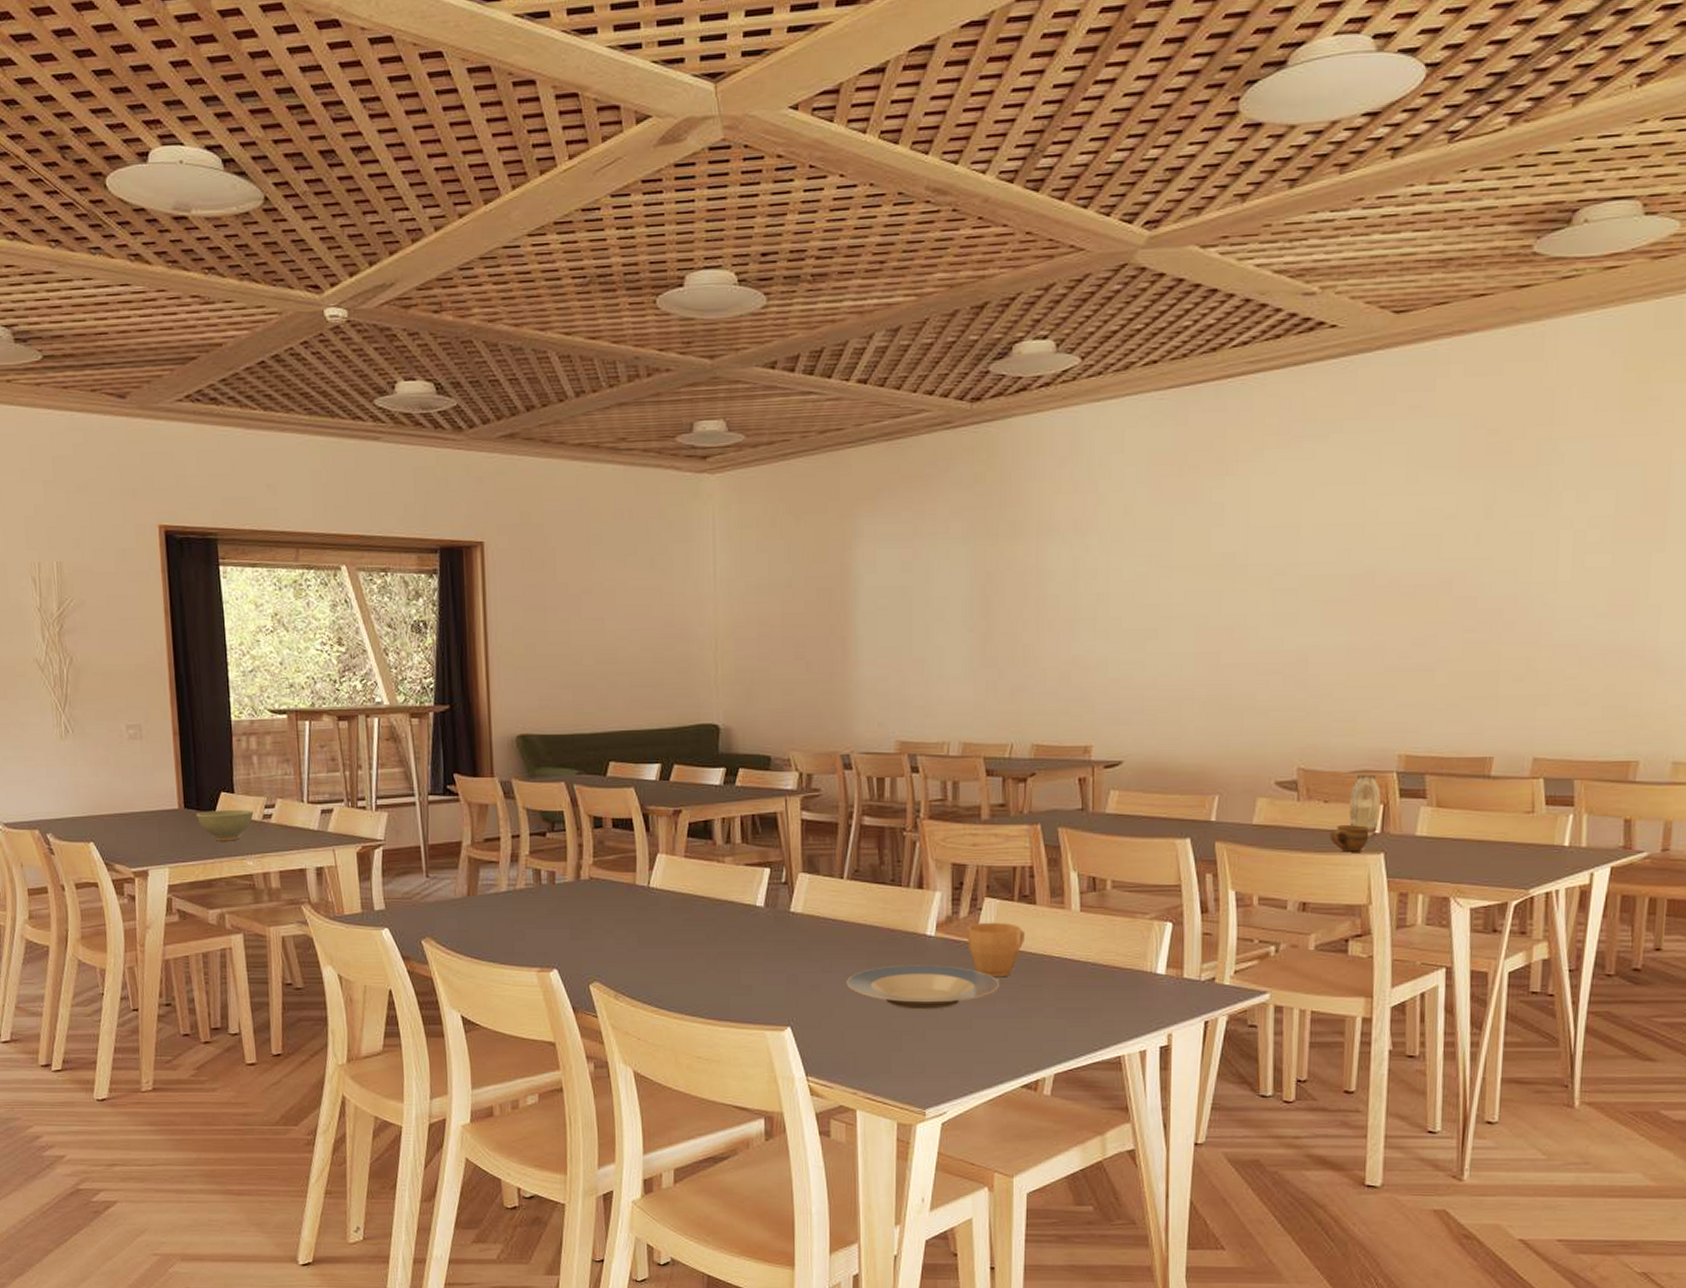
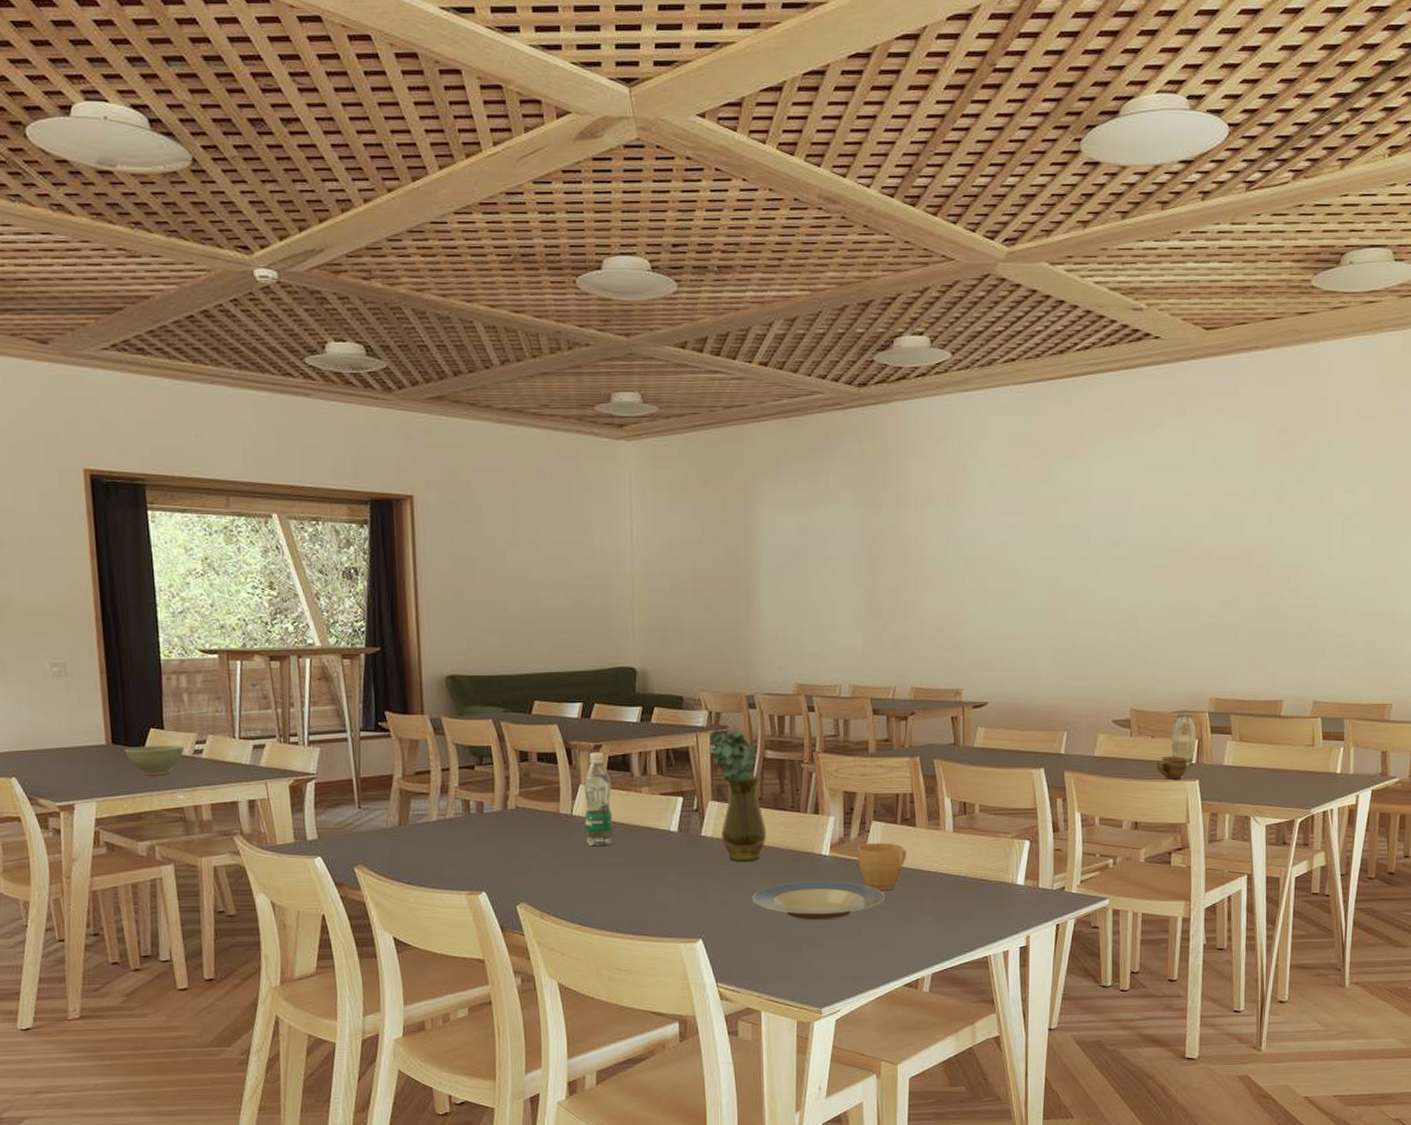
bottle: none [662,818,694,922] -> present [584,752,613,847]
vase: none [799,786,864,941] -> present [708,723,767,861]

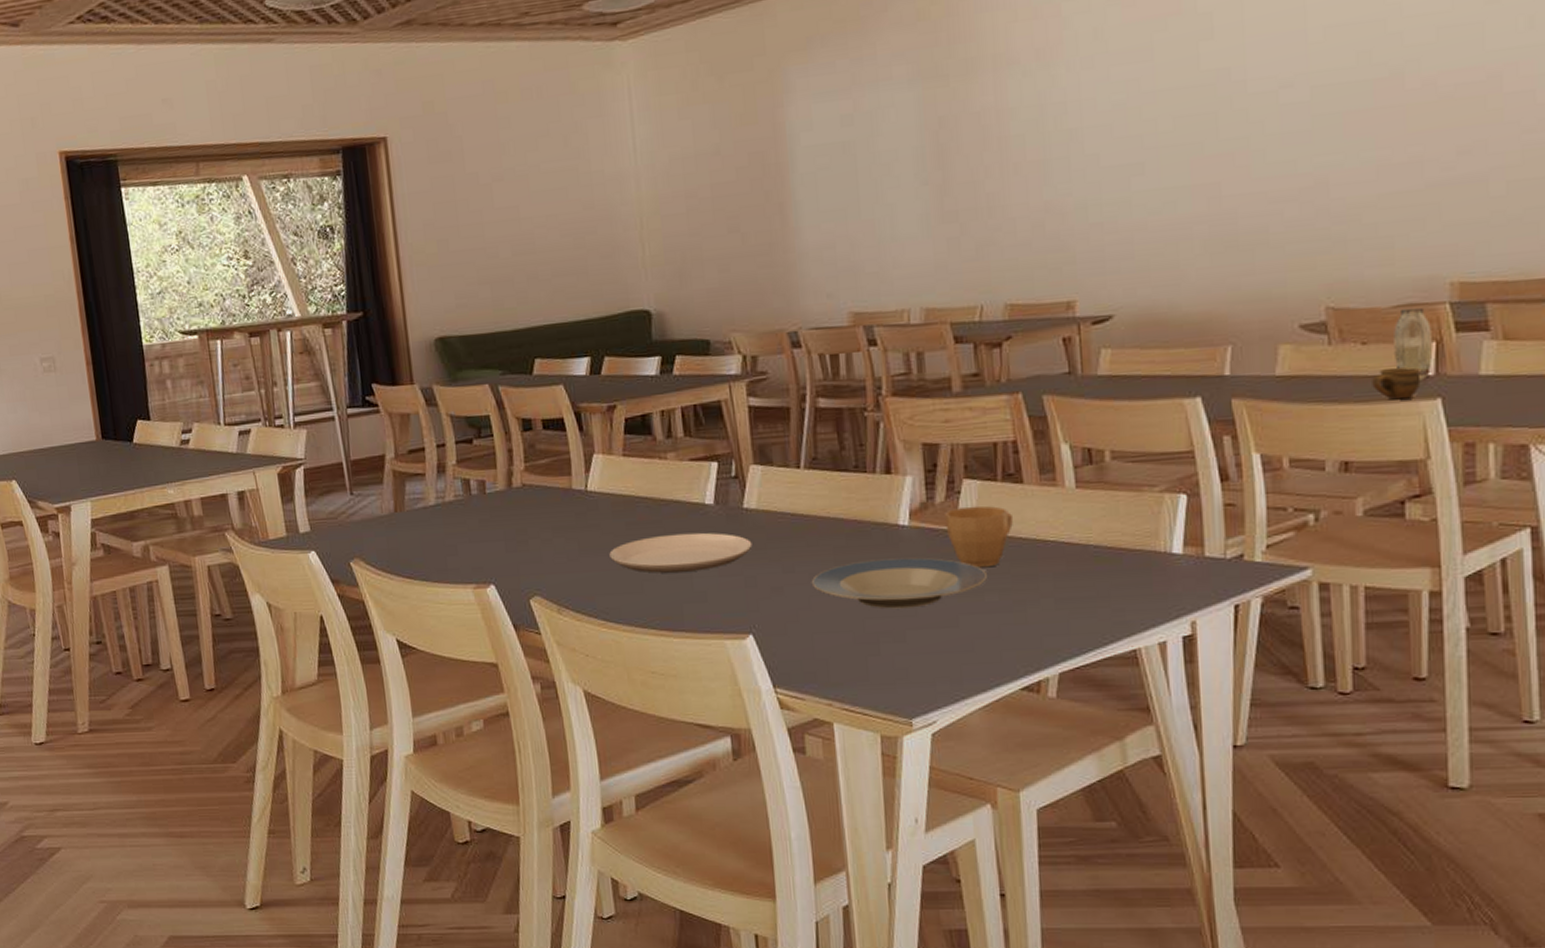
bowl: present [124,745,185,776] -> none [114,436,171,471]
bottle: present [584,752,613,847] -> none [597,414,637,527]
plate: none [588,854,707,887] -> present [609,532,752,573]
vase: present [708,723,767,861] -> none [745,369,826,538]

